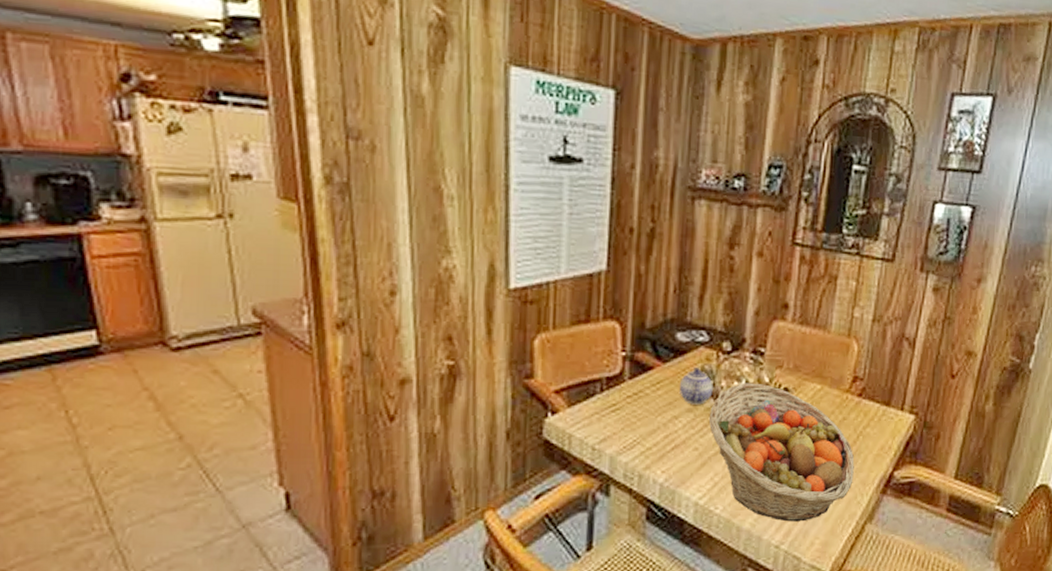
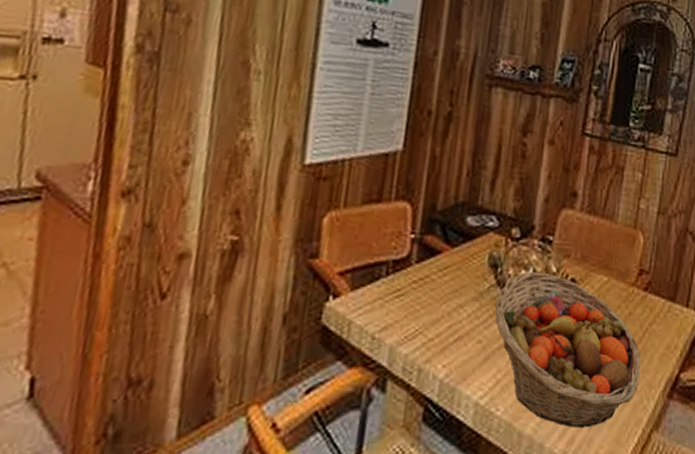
teapot: present [679,368,713,405] -> none [466,253,501,293]

